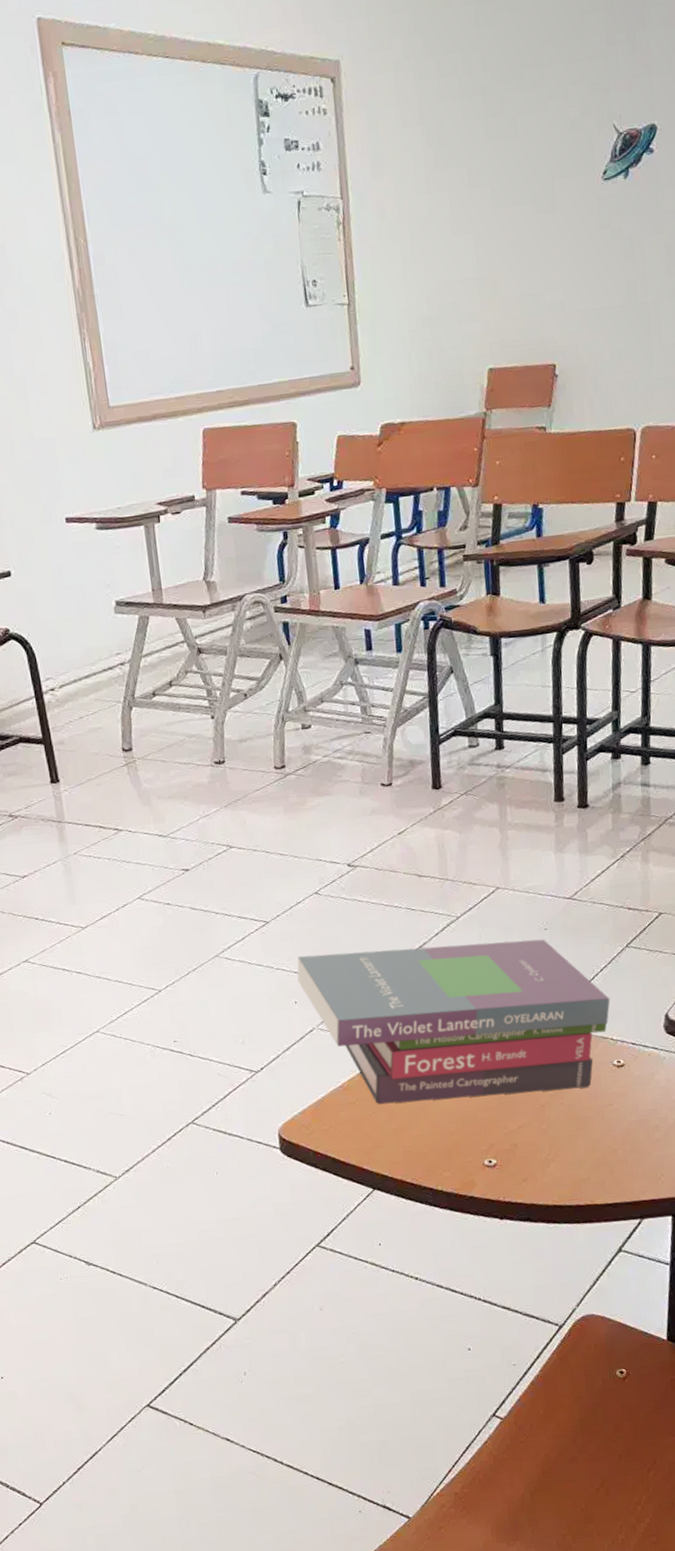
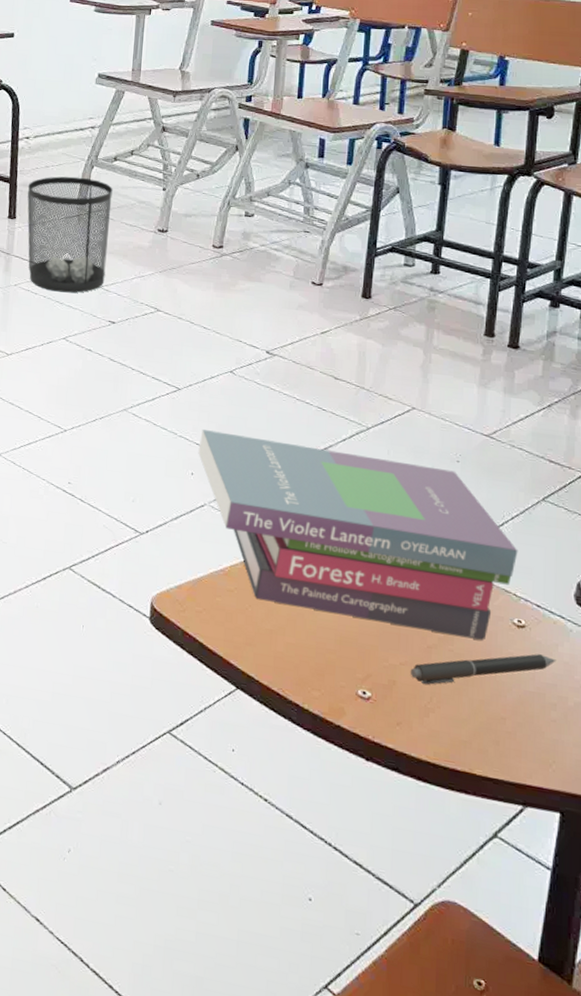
waste bin: none [64,721,169,851] -> present [27,176,113,293]
pen: none [528,1086,655,1140] -> present [410,654,557,685]

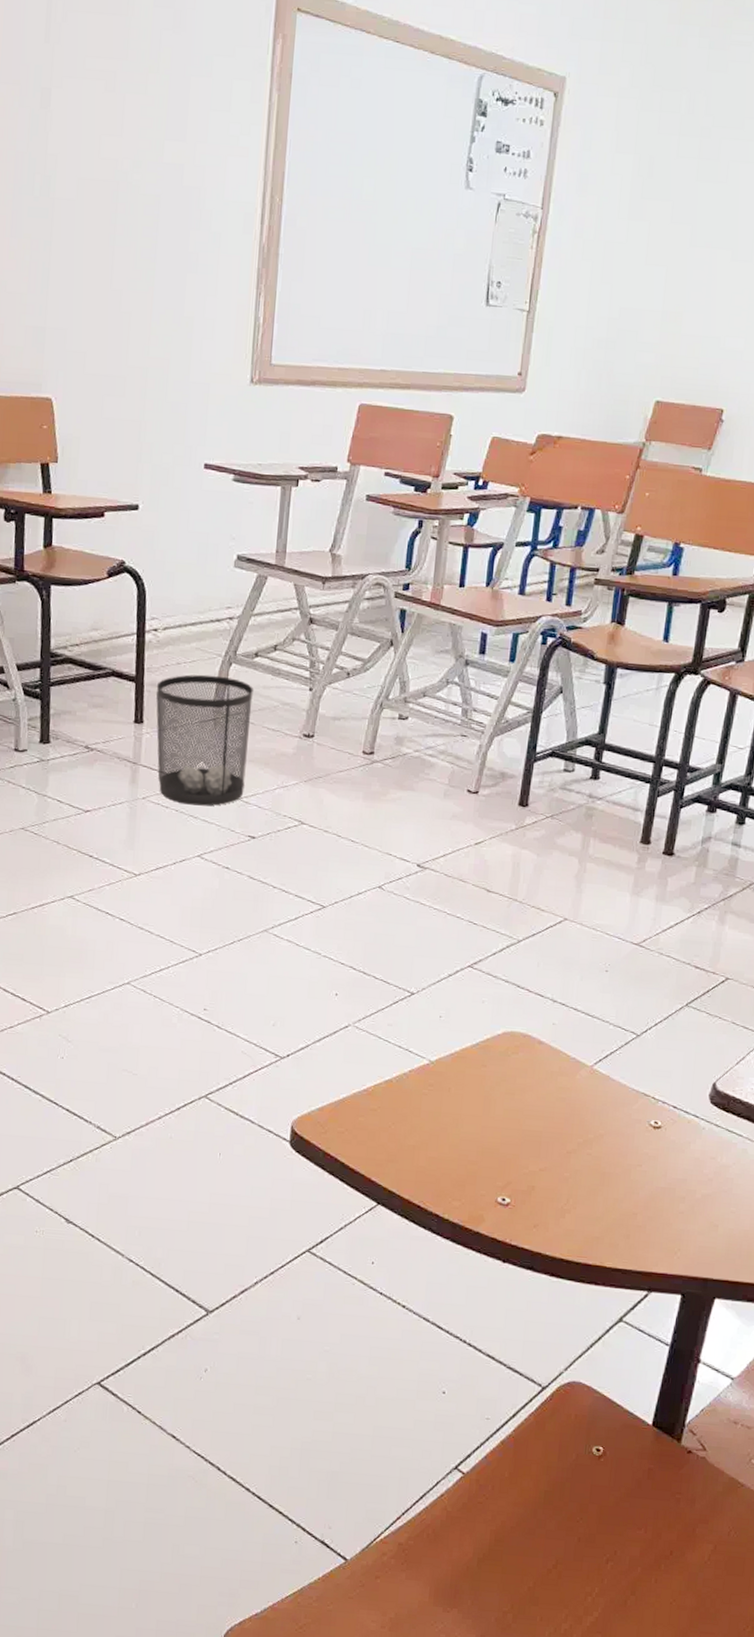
books: present [198,429,518,641] -> none [343,948,660,1143]
pen: present [410,654,557,685] -> none [548,1152,688,1188]

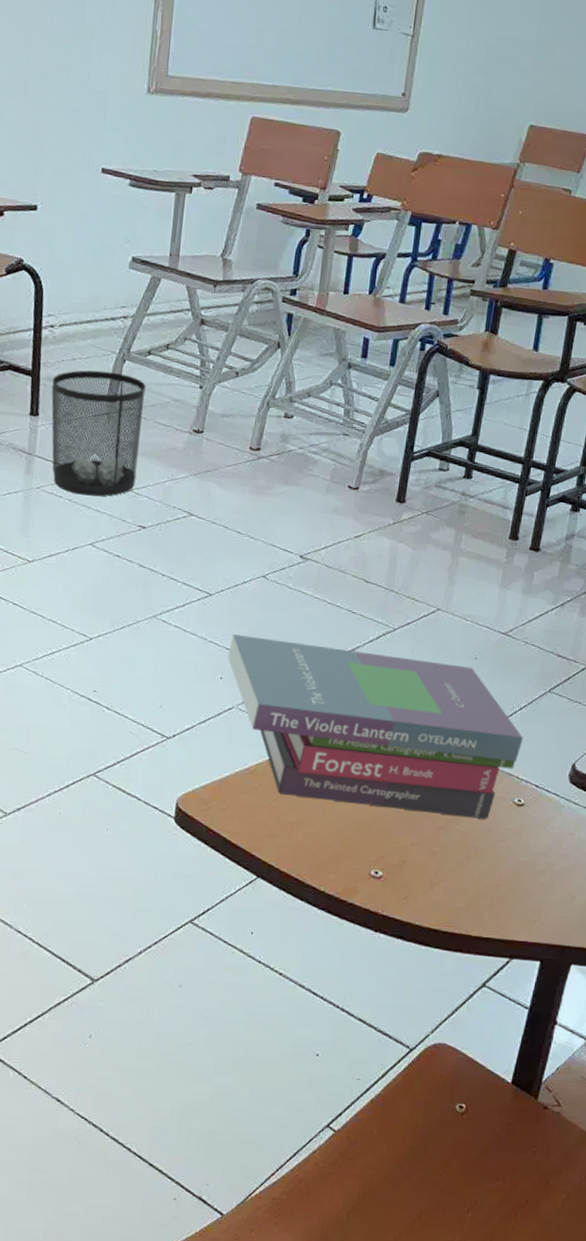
books: none [343,948,660,1143] -> present [227,634,524,819]

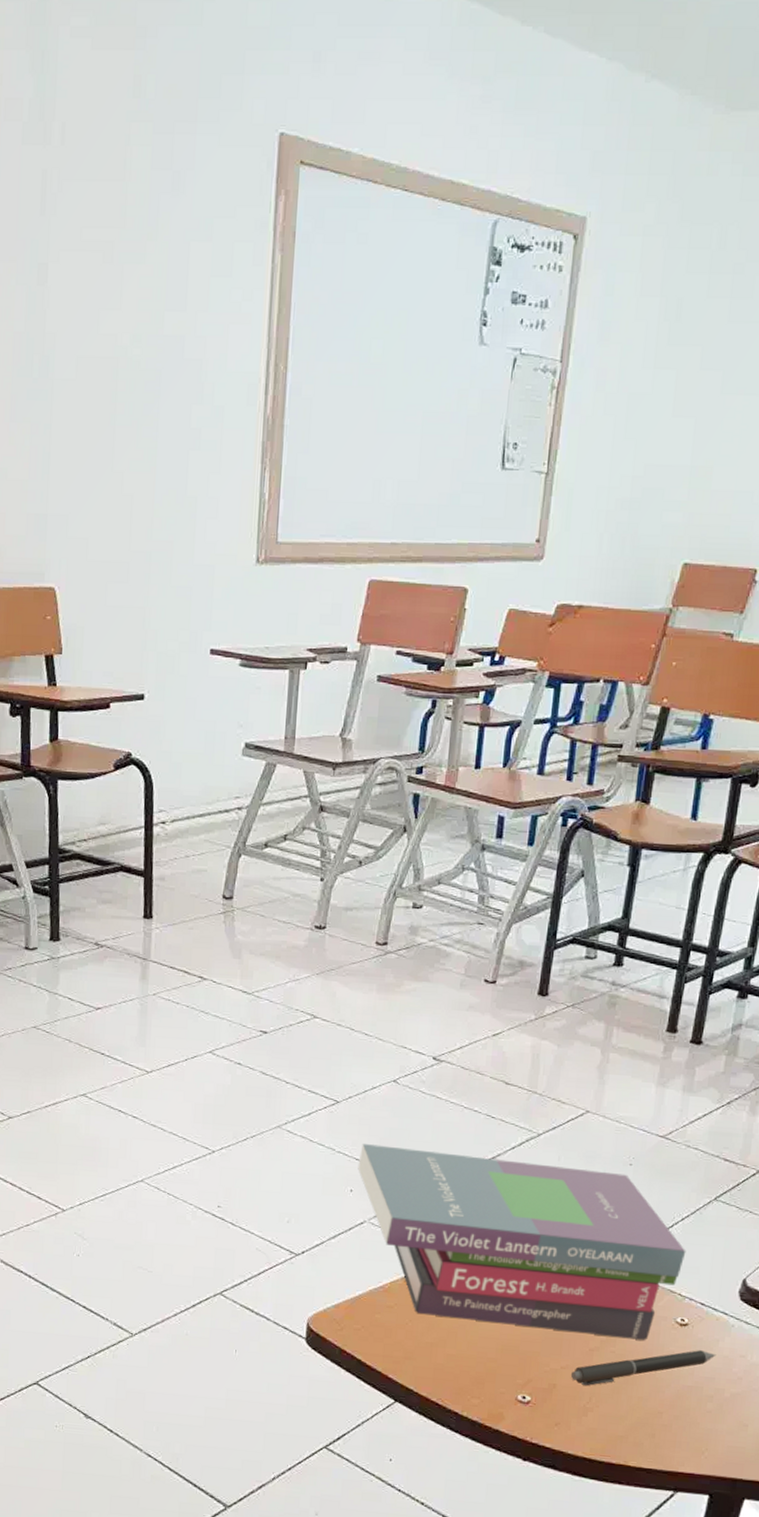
waste bin: present [51,370,146,496] -> none [164,867,263,1001]
pen: none [419,828,549,862] -> present [570,1350,717,1386]

